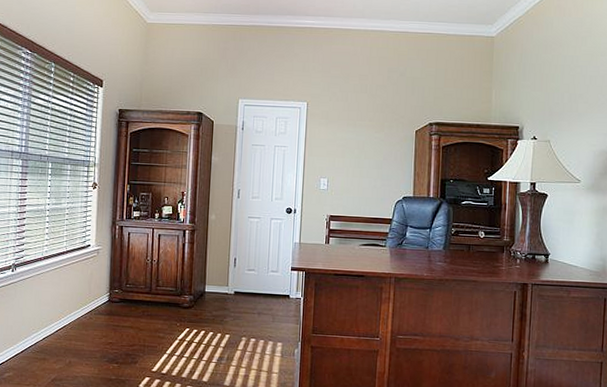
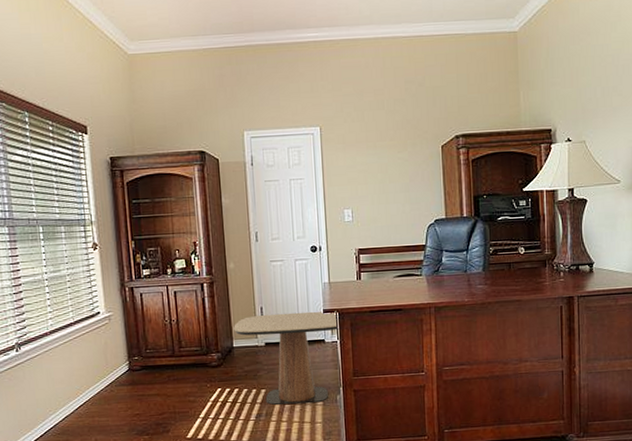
side table: none [208,265,304,354] -> present [233,311,339,405]

